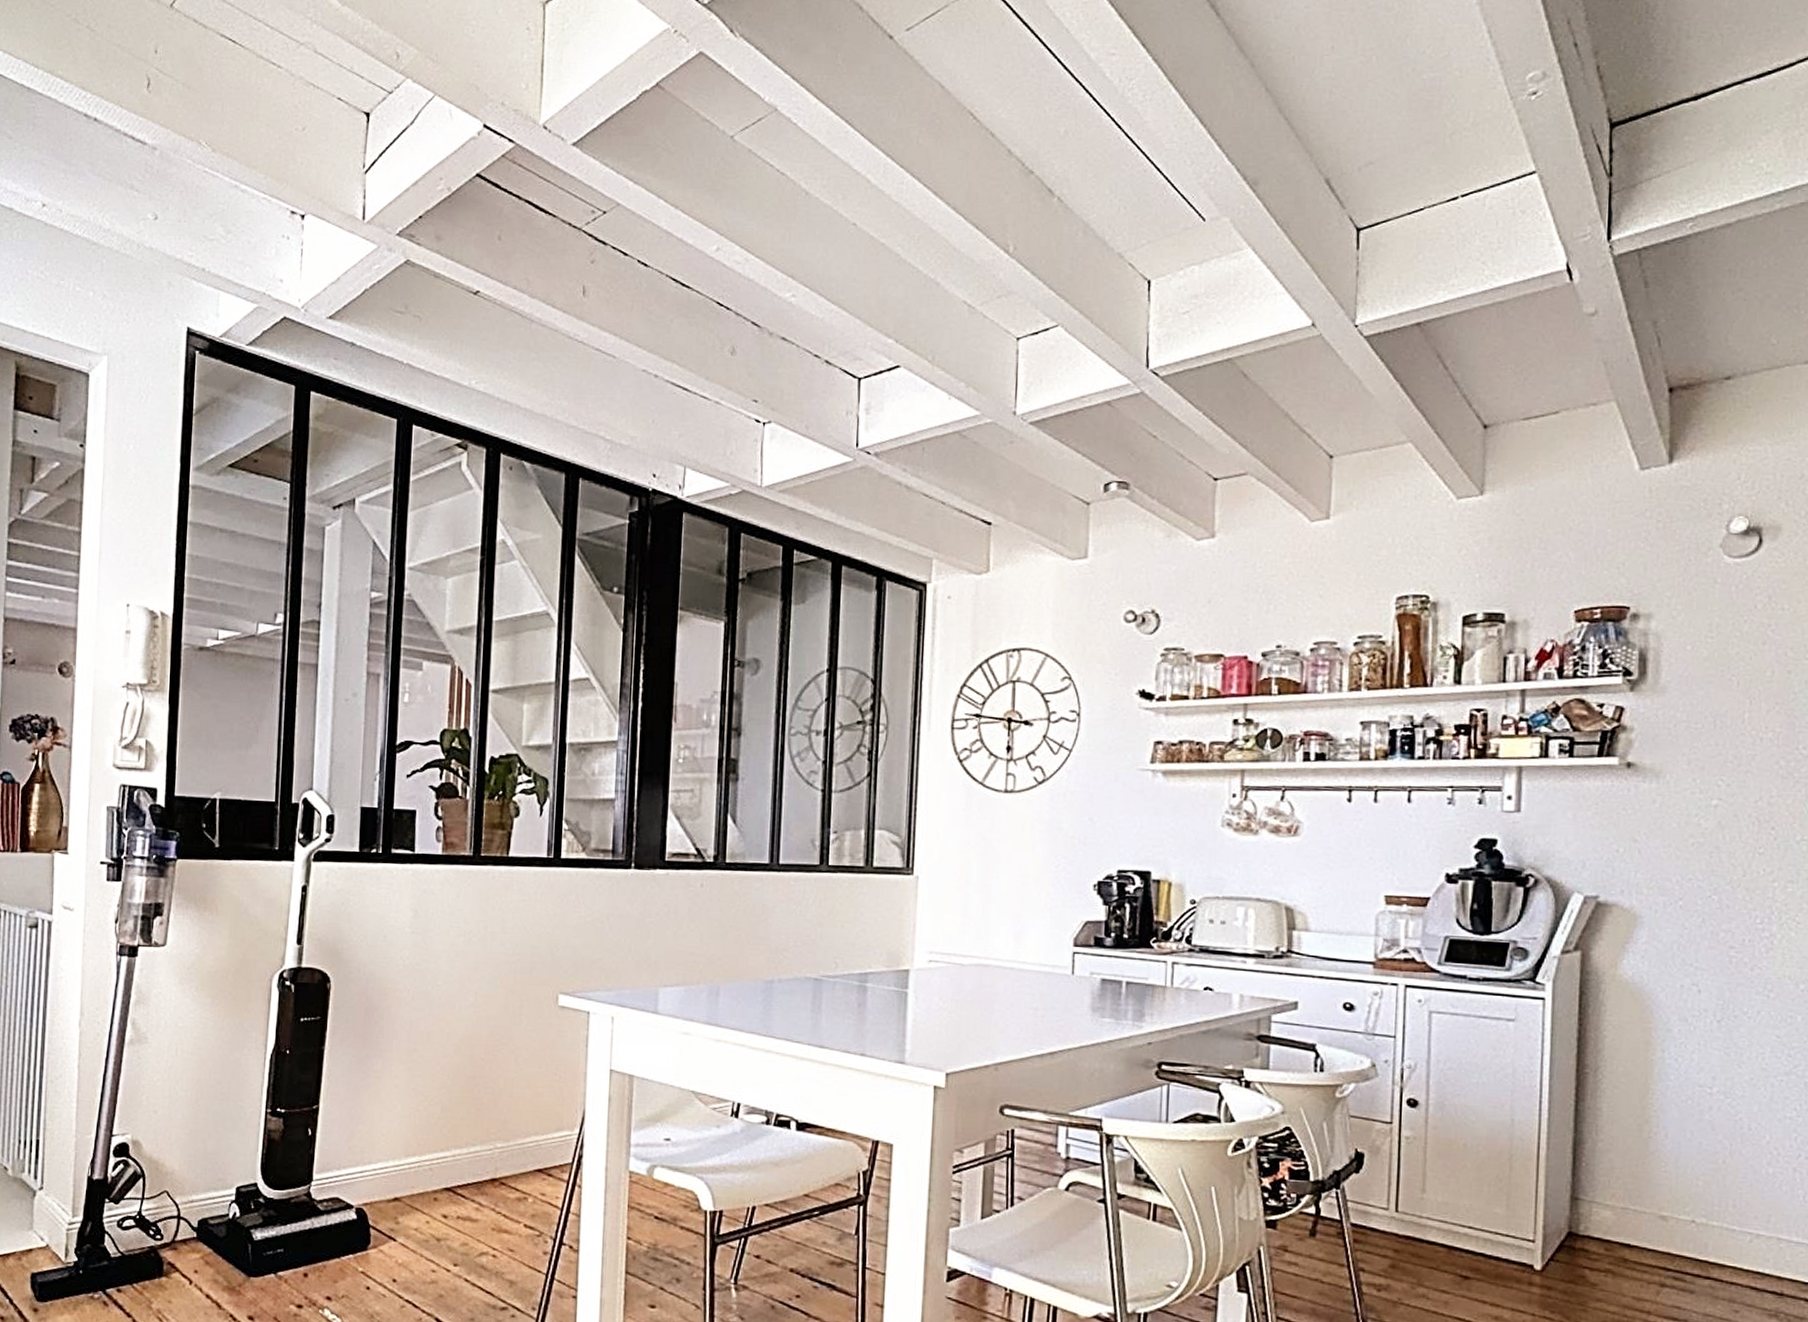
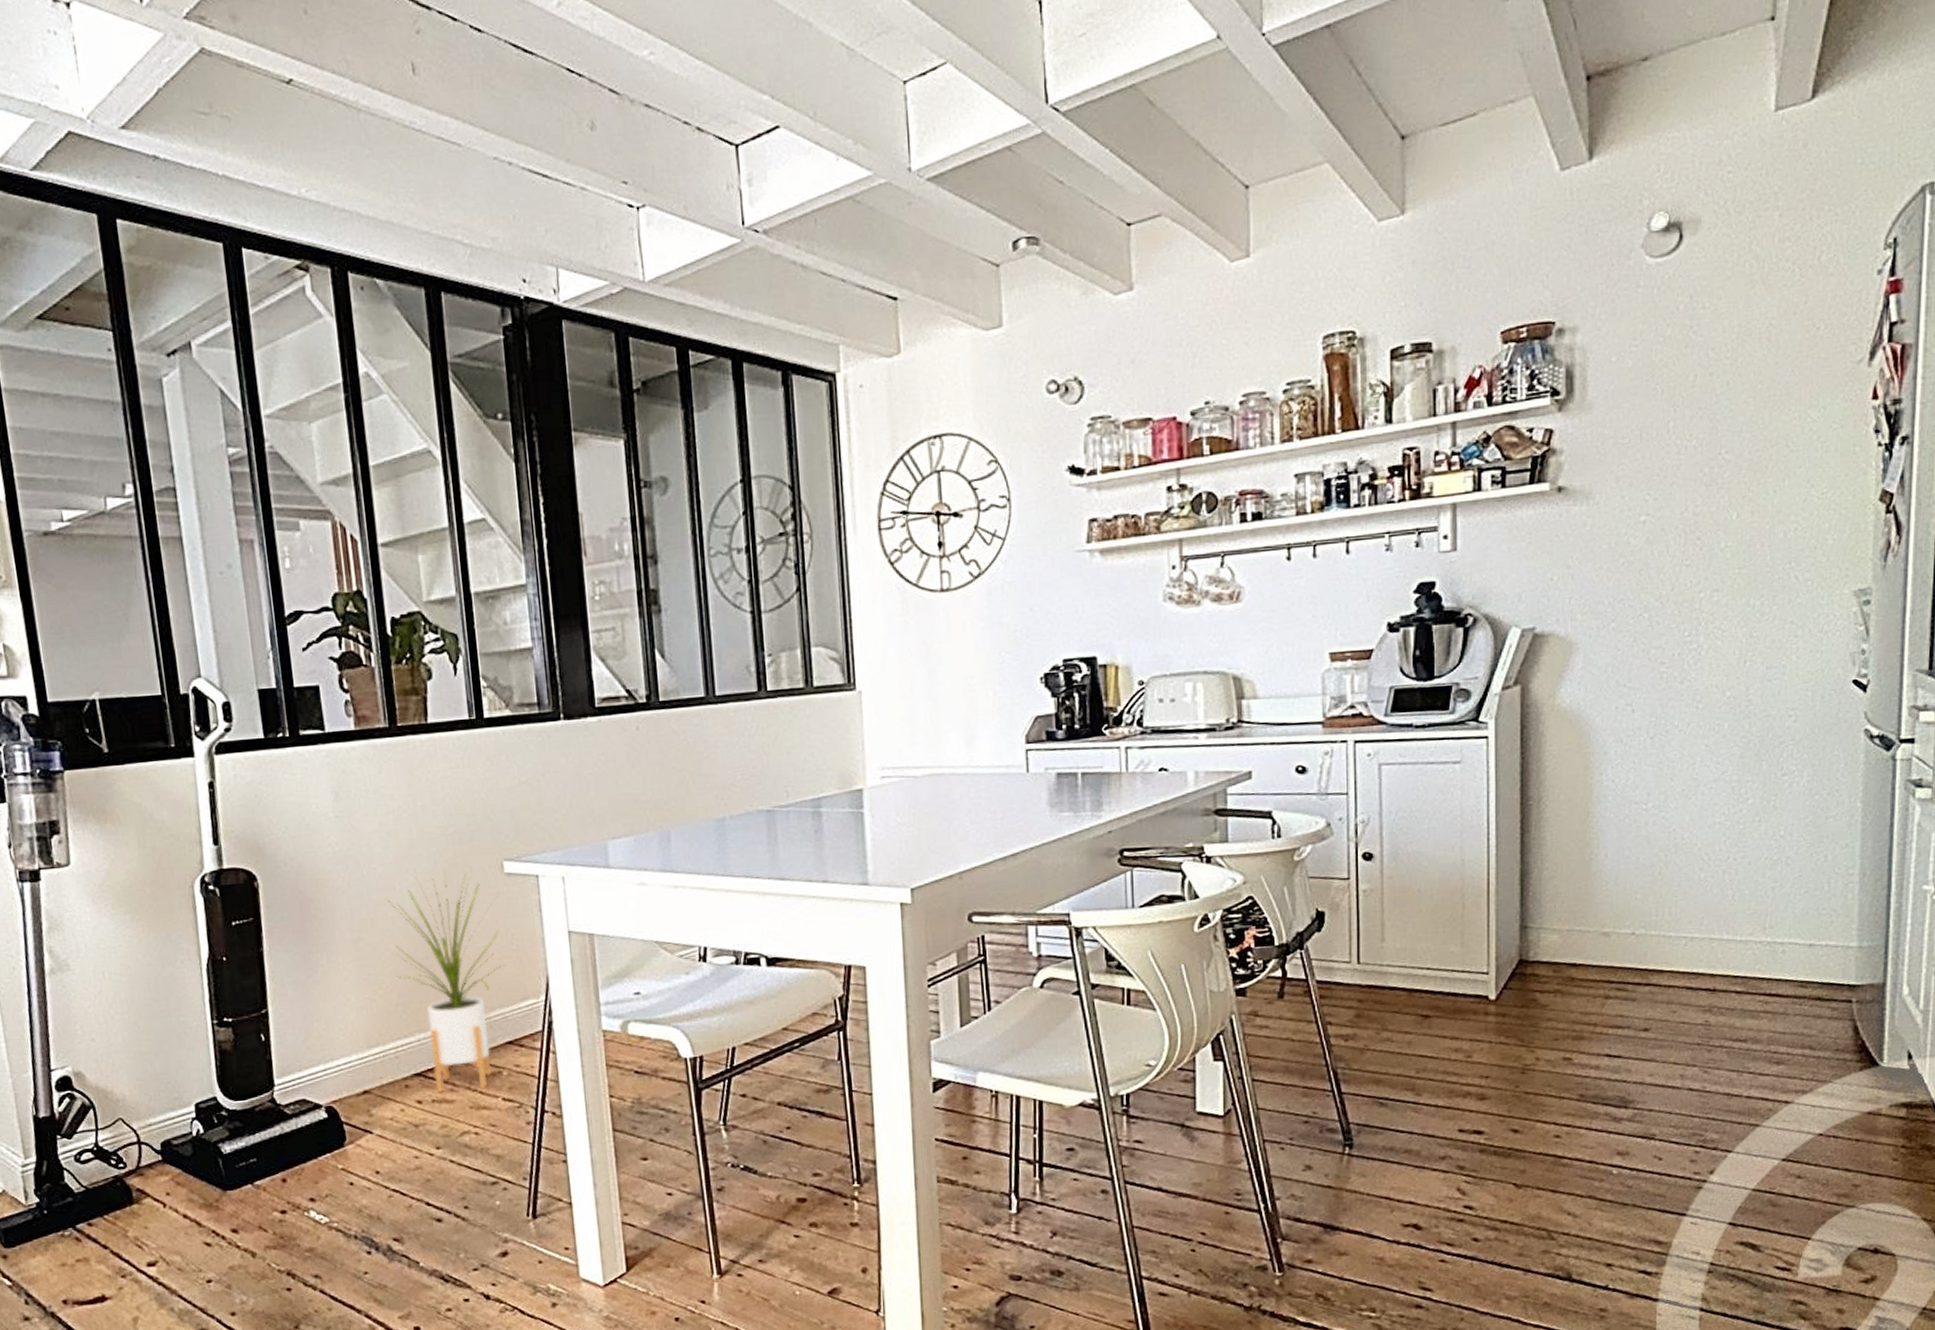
house plant: none [443,995,550,1213] -> present [387,870,506,1094]

